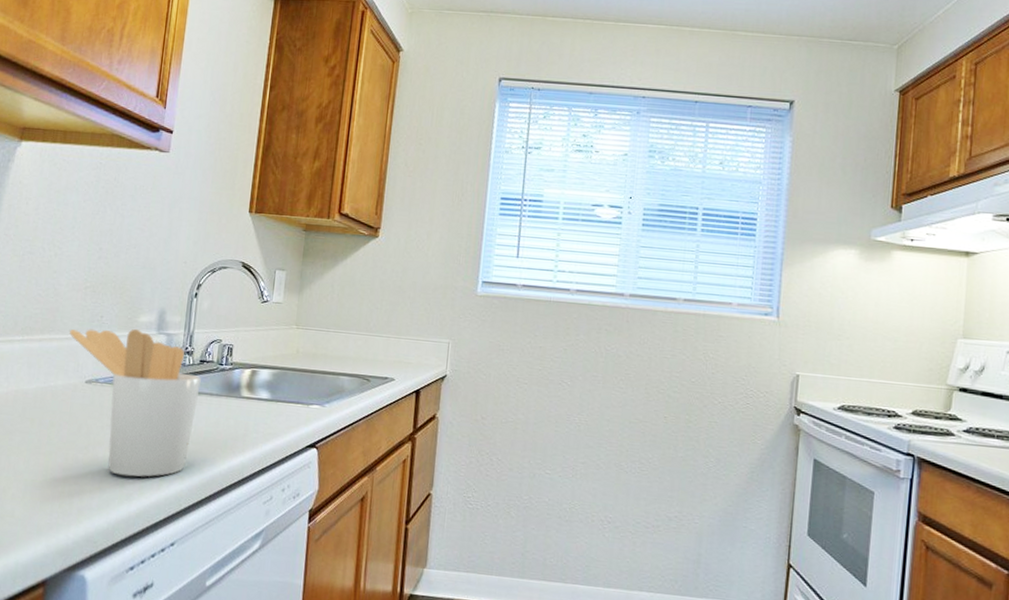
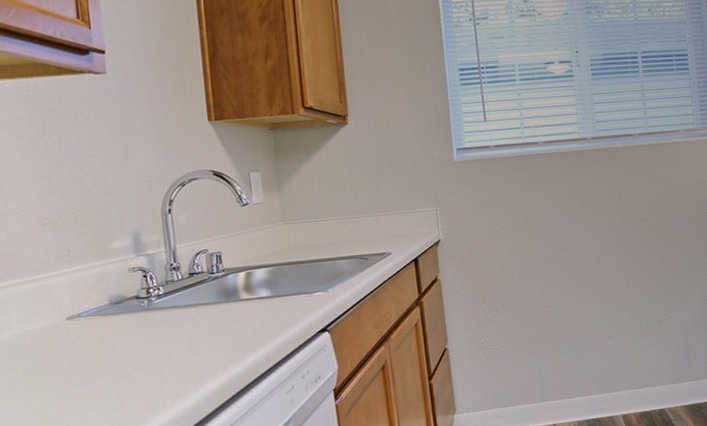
utensil holder: present [70,328,202,478] -> none [35,255,197,402]

